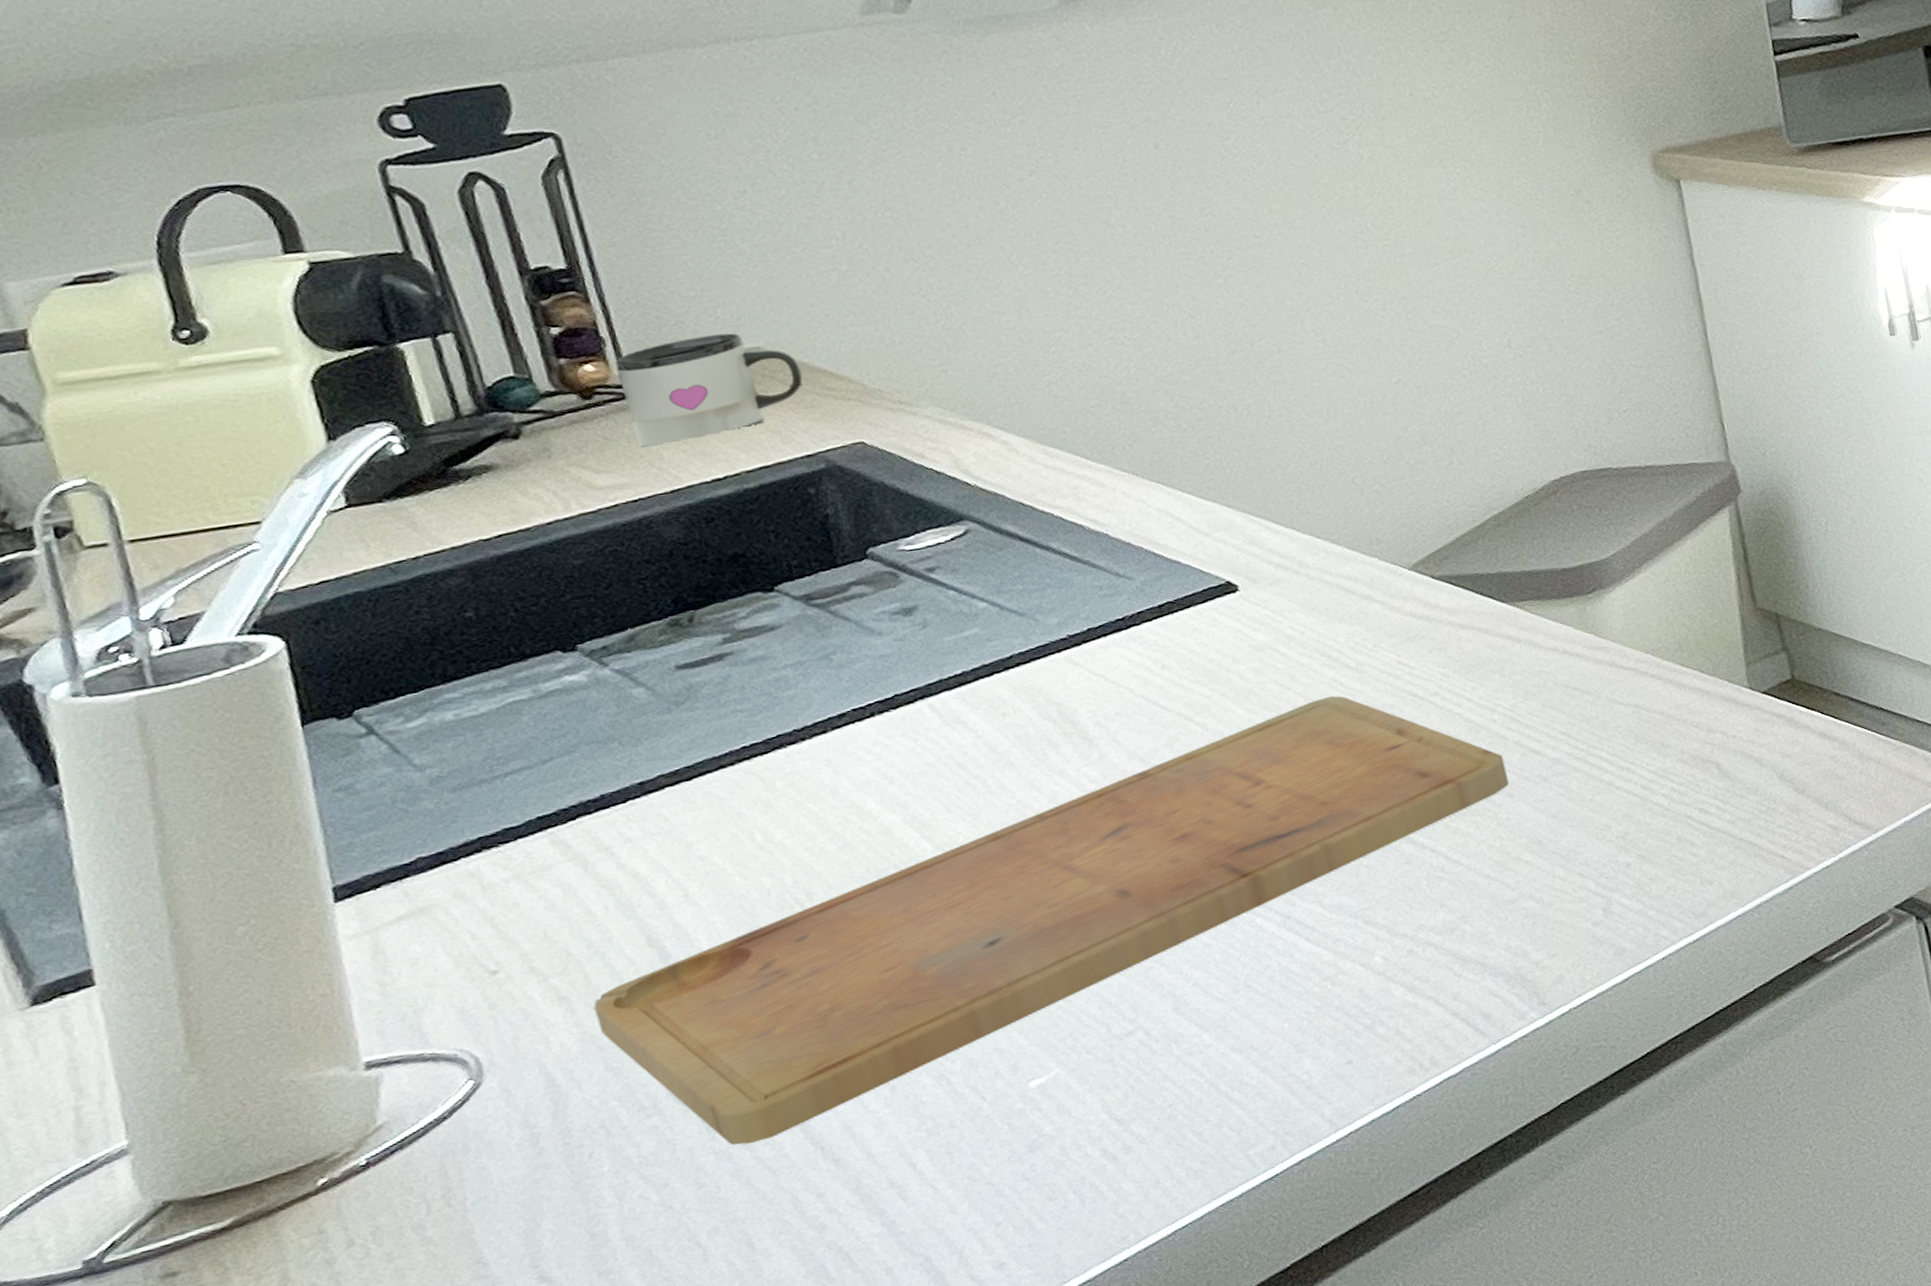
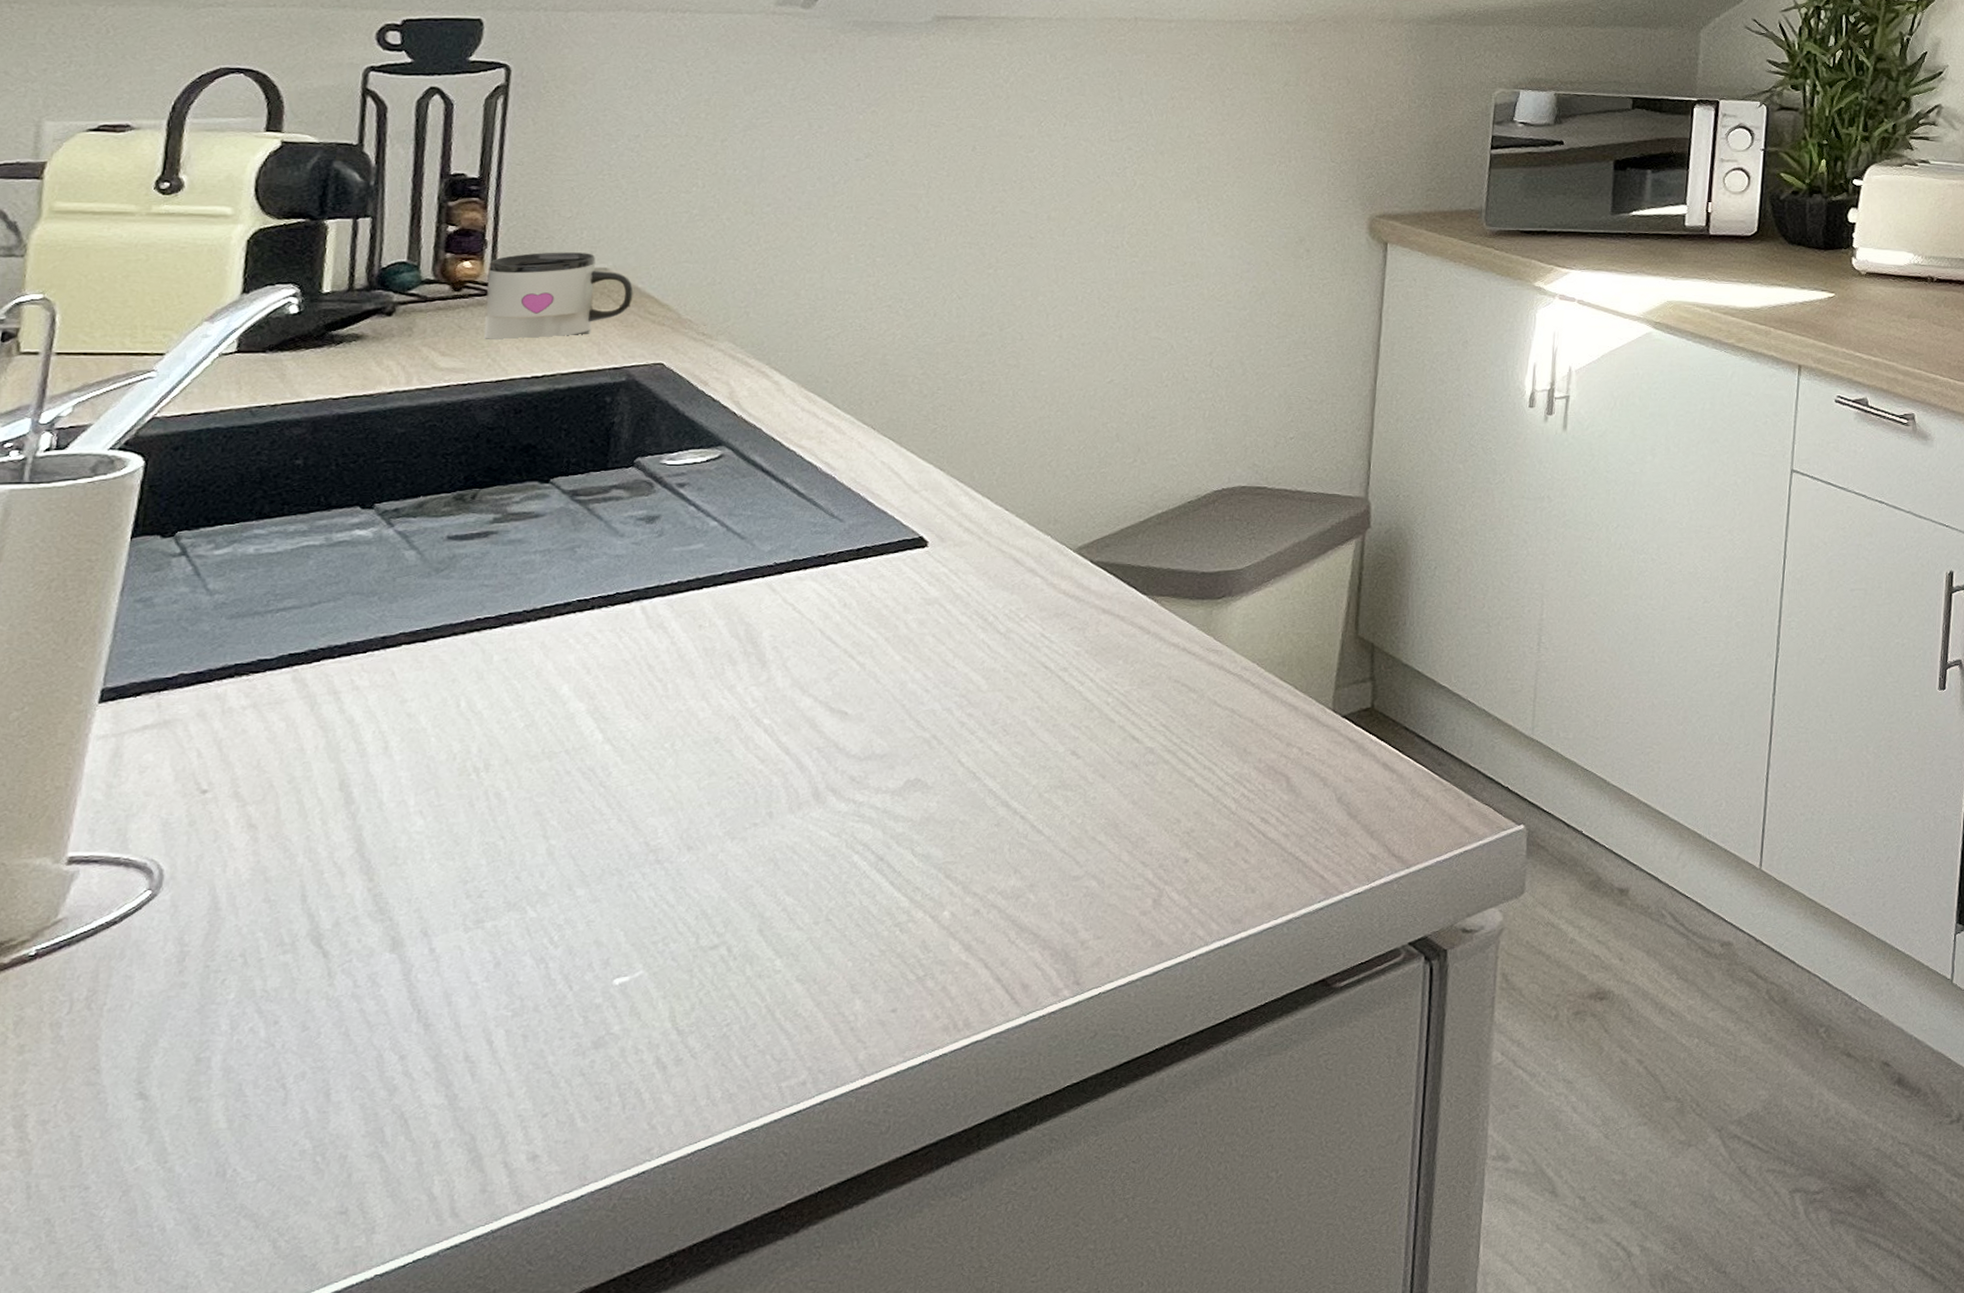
cutting board: present [594,695,1509,1145] -> none [272,656,1106,995]

